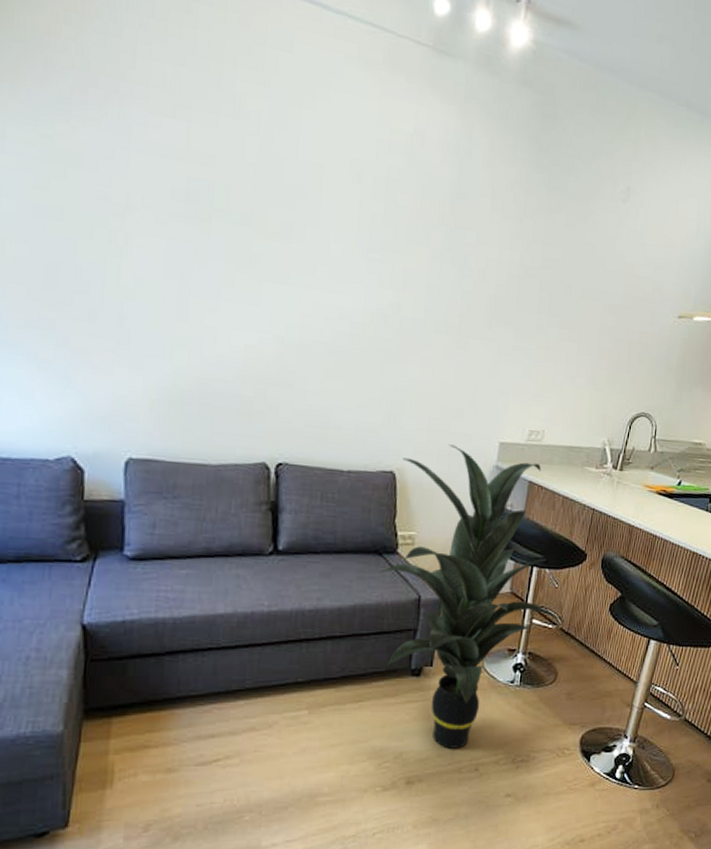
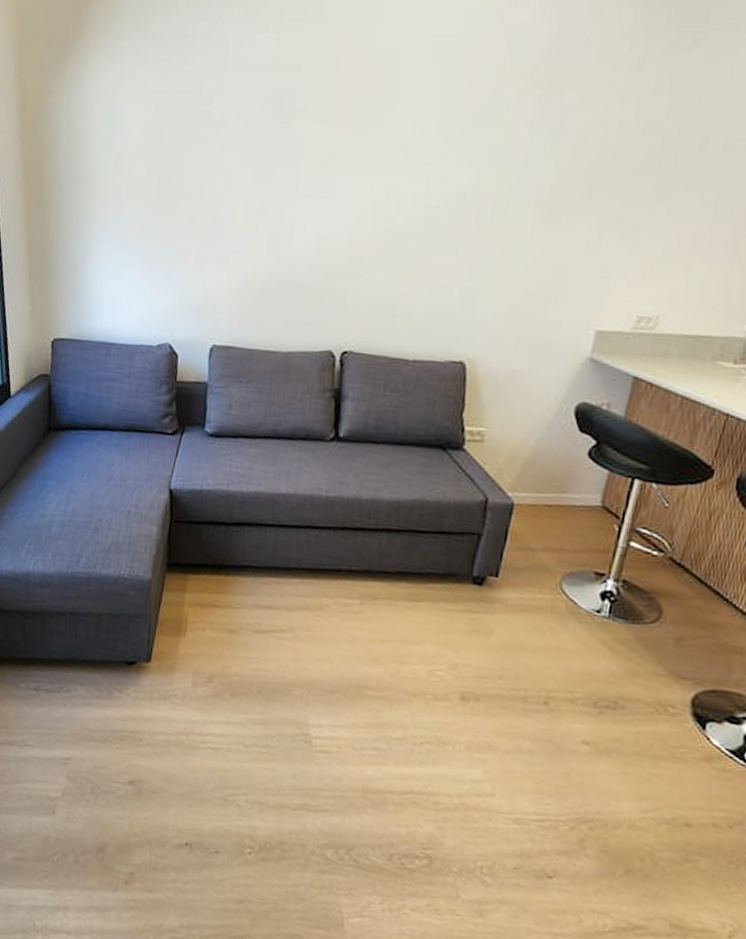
indoor plant: present [379,444,566,749] -> none [442,333,679,675]

